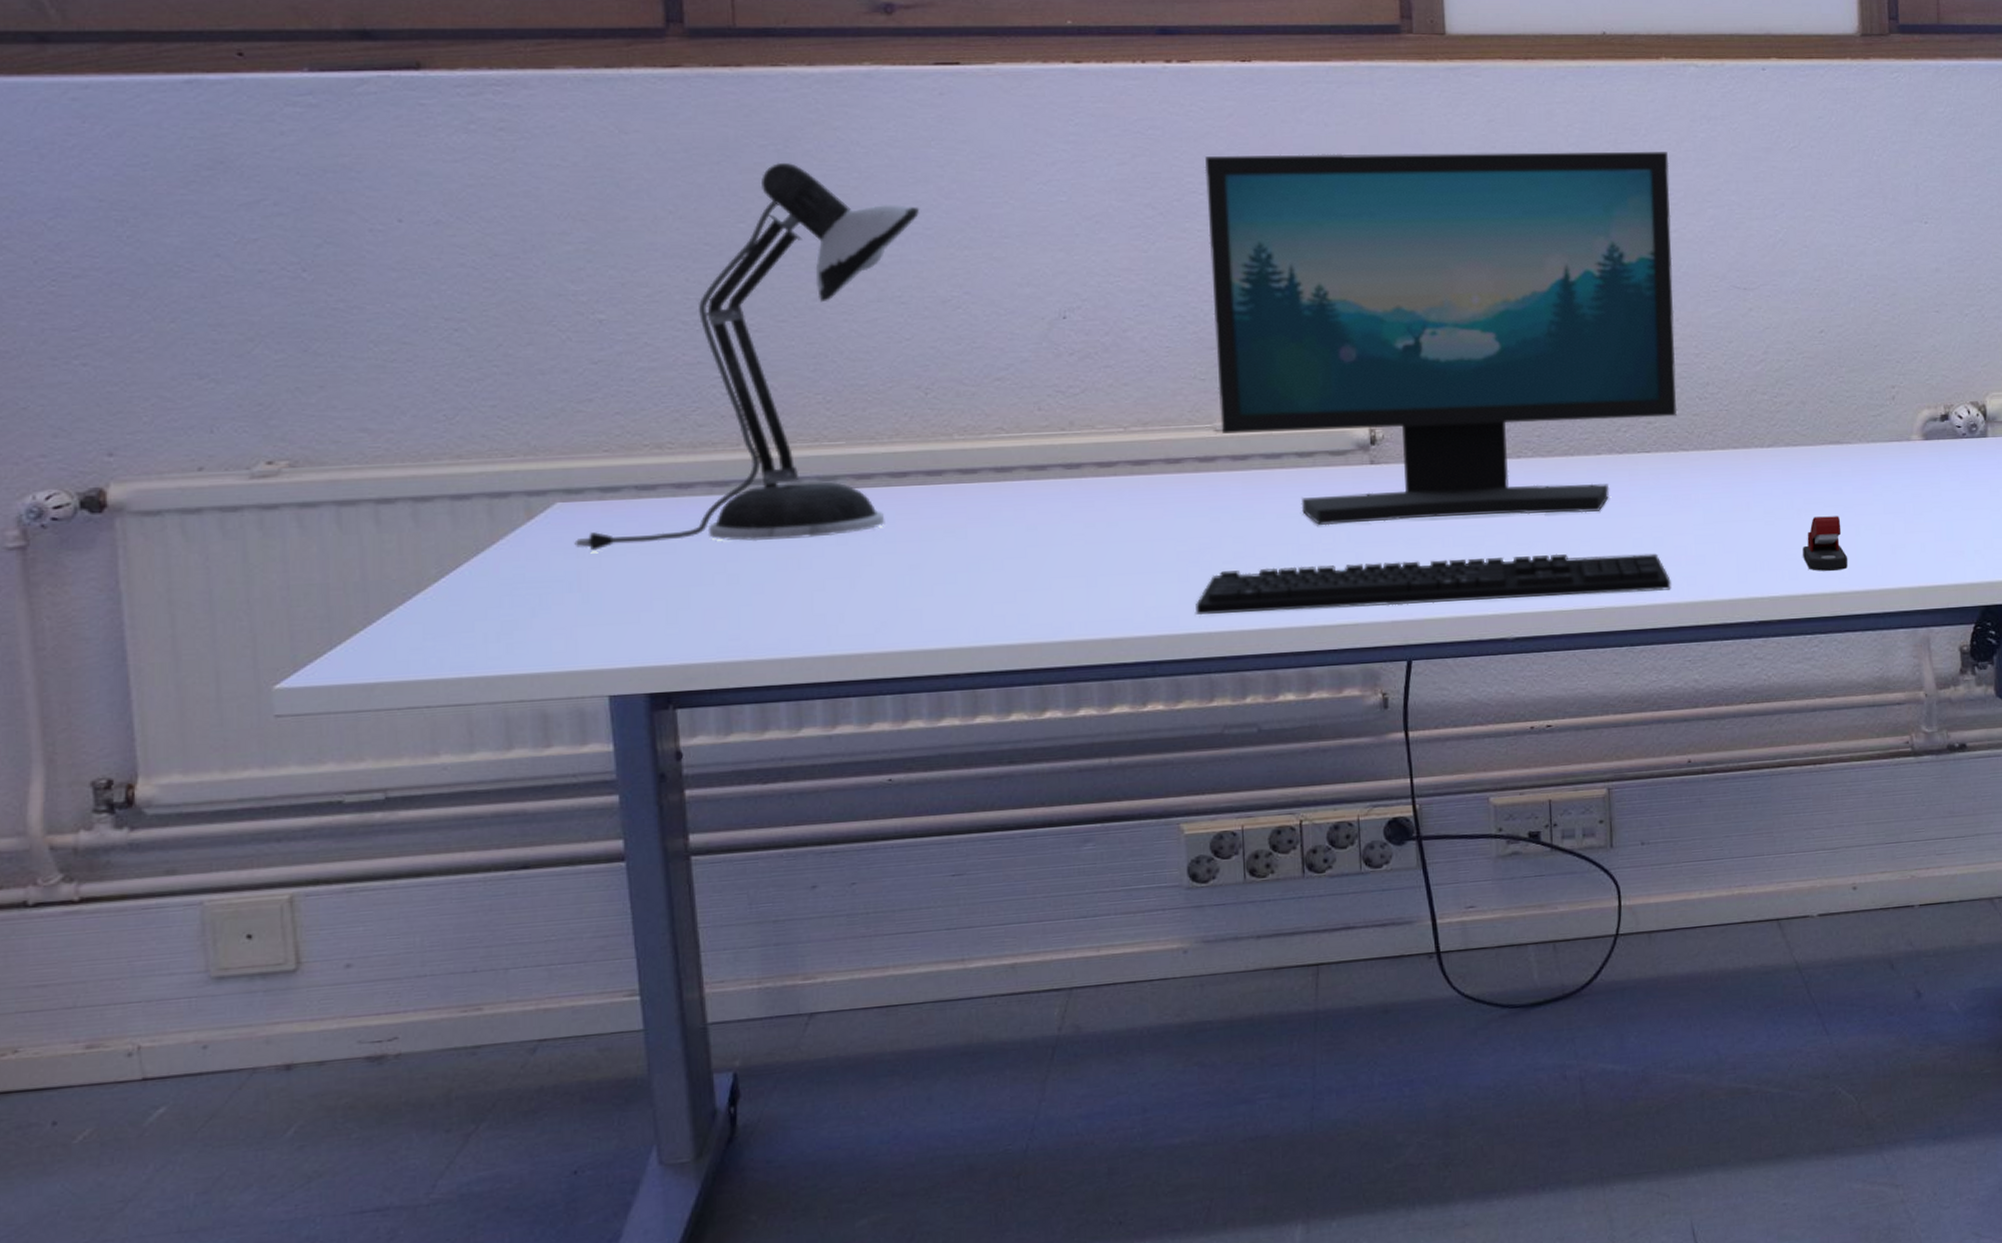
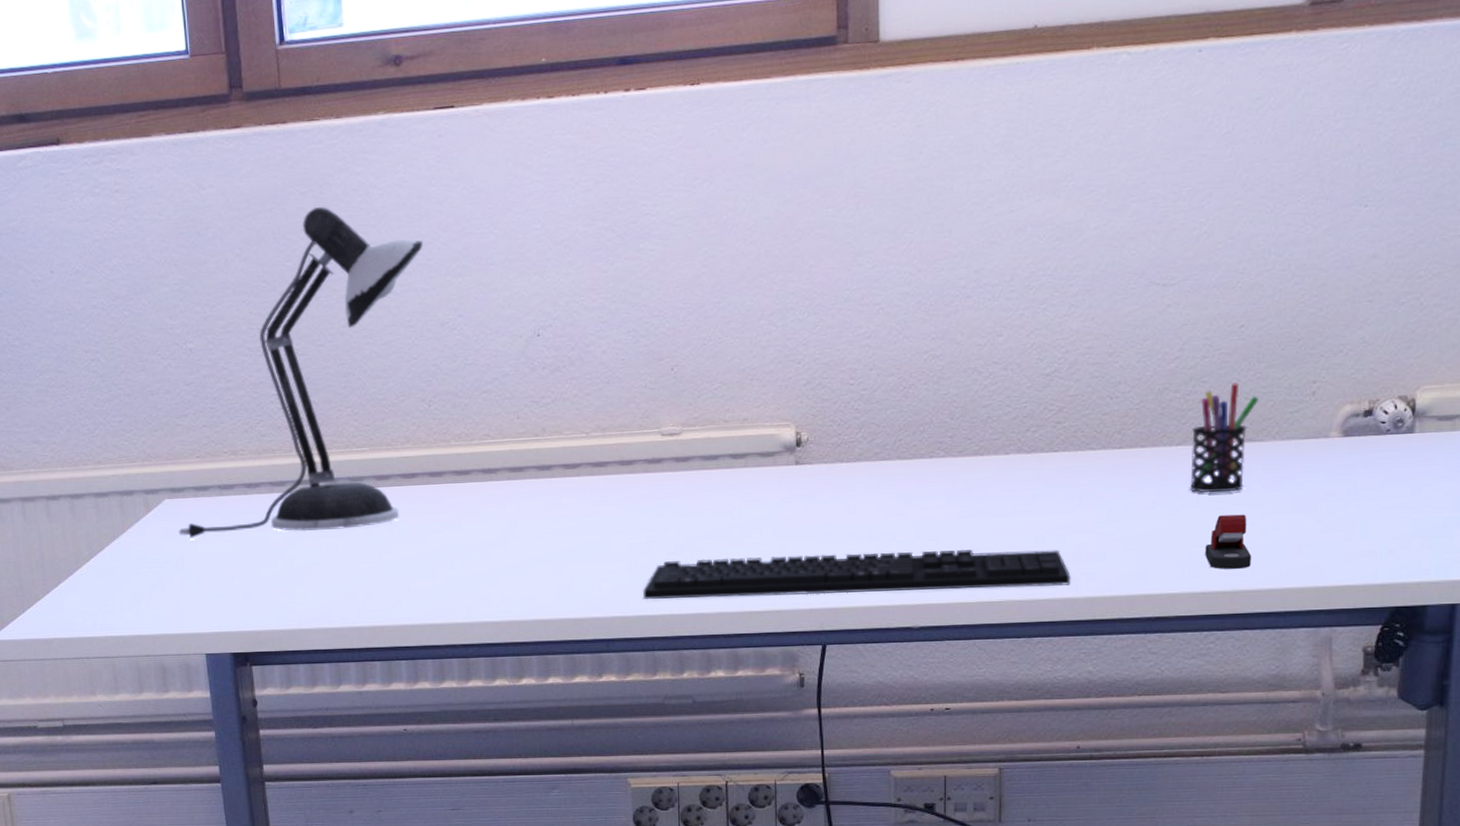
computer monitor: present [1204,152,1678,526] -> none [657,146,1095,522]
pen holder: none [1781,386,1843,495] -> present [1189,383,1259,494]

